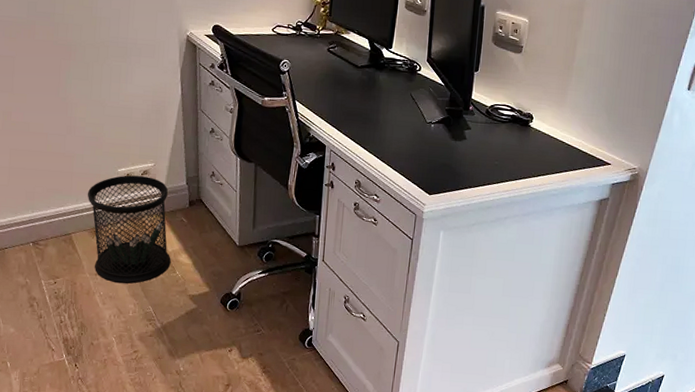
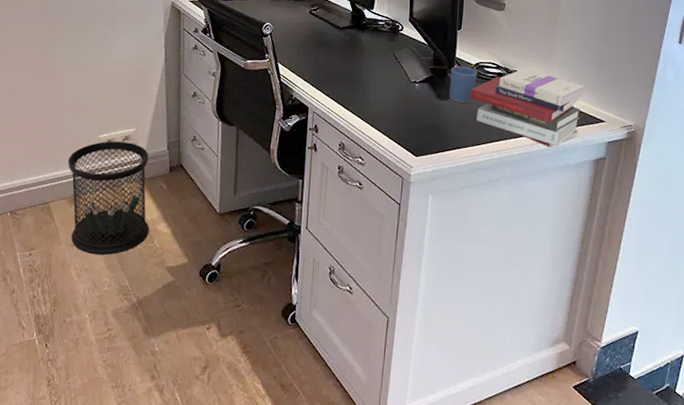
mug: none [463,107,492,144] -> present [449,65,477,103]
books: none [483,111,595,188] -> present [469,68,585,148]

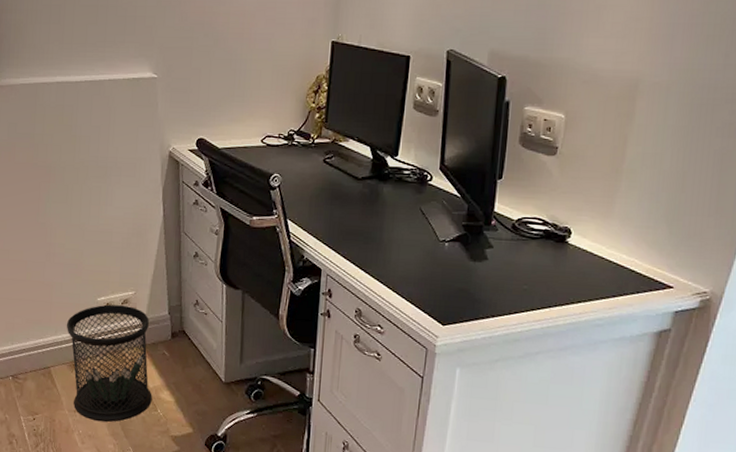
mug: present [449,65,477,103] -> none [484,221,519,265]
books: present [469,68,585,148] -> none [508,224,652,317]

